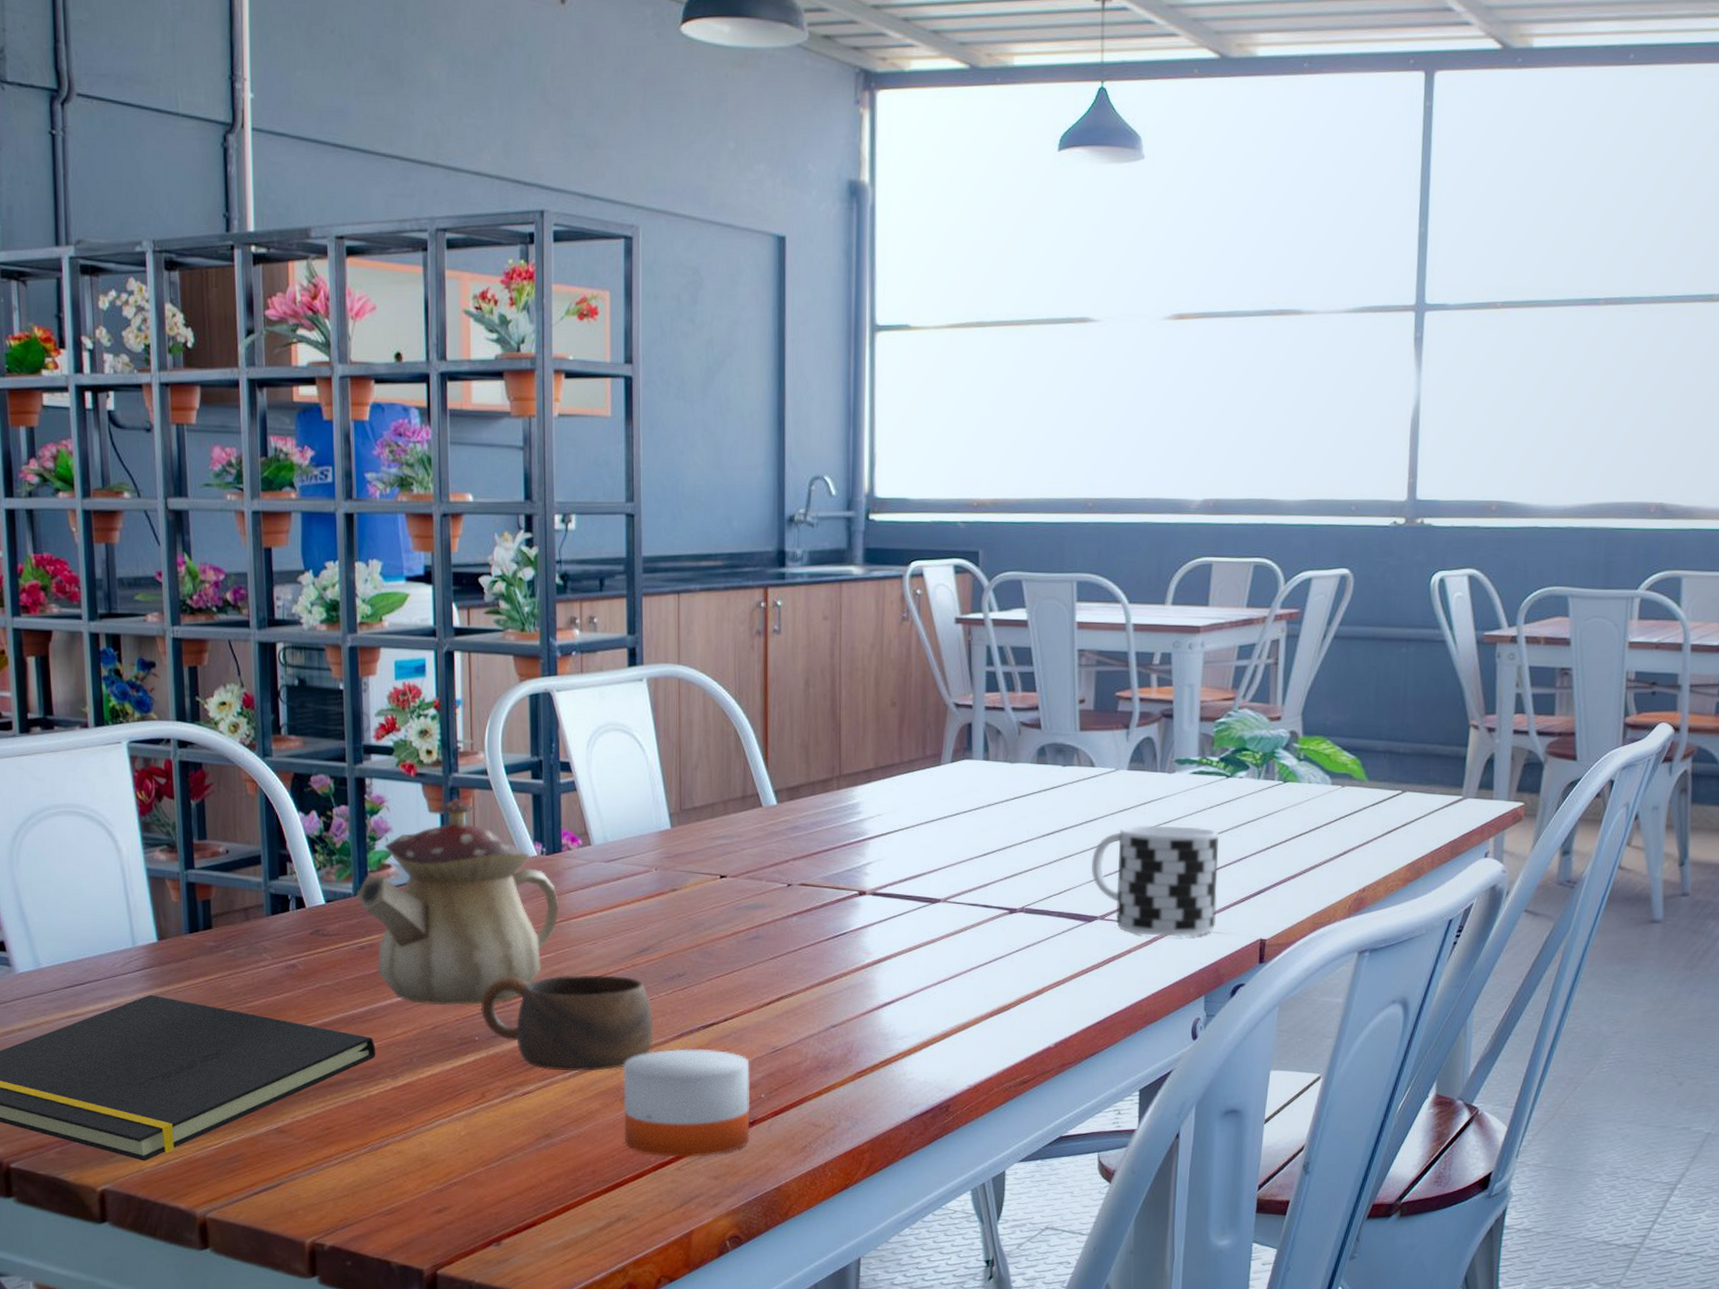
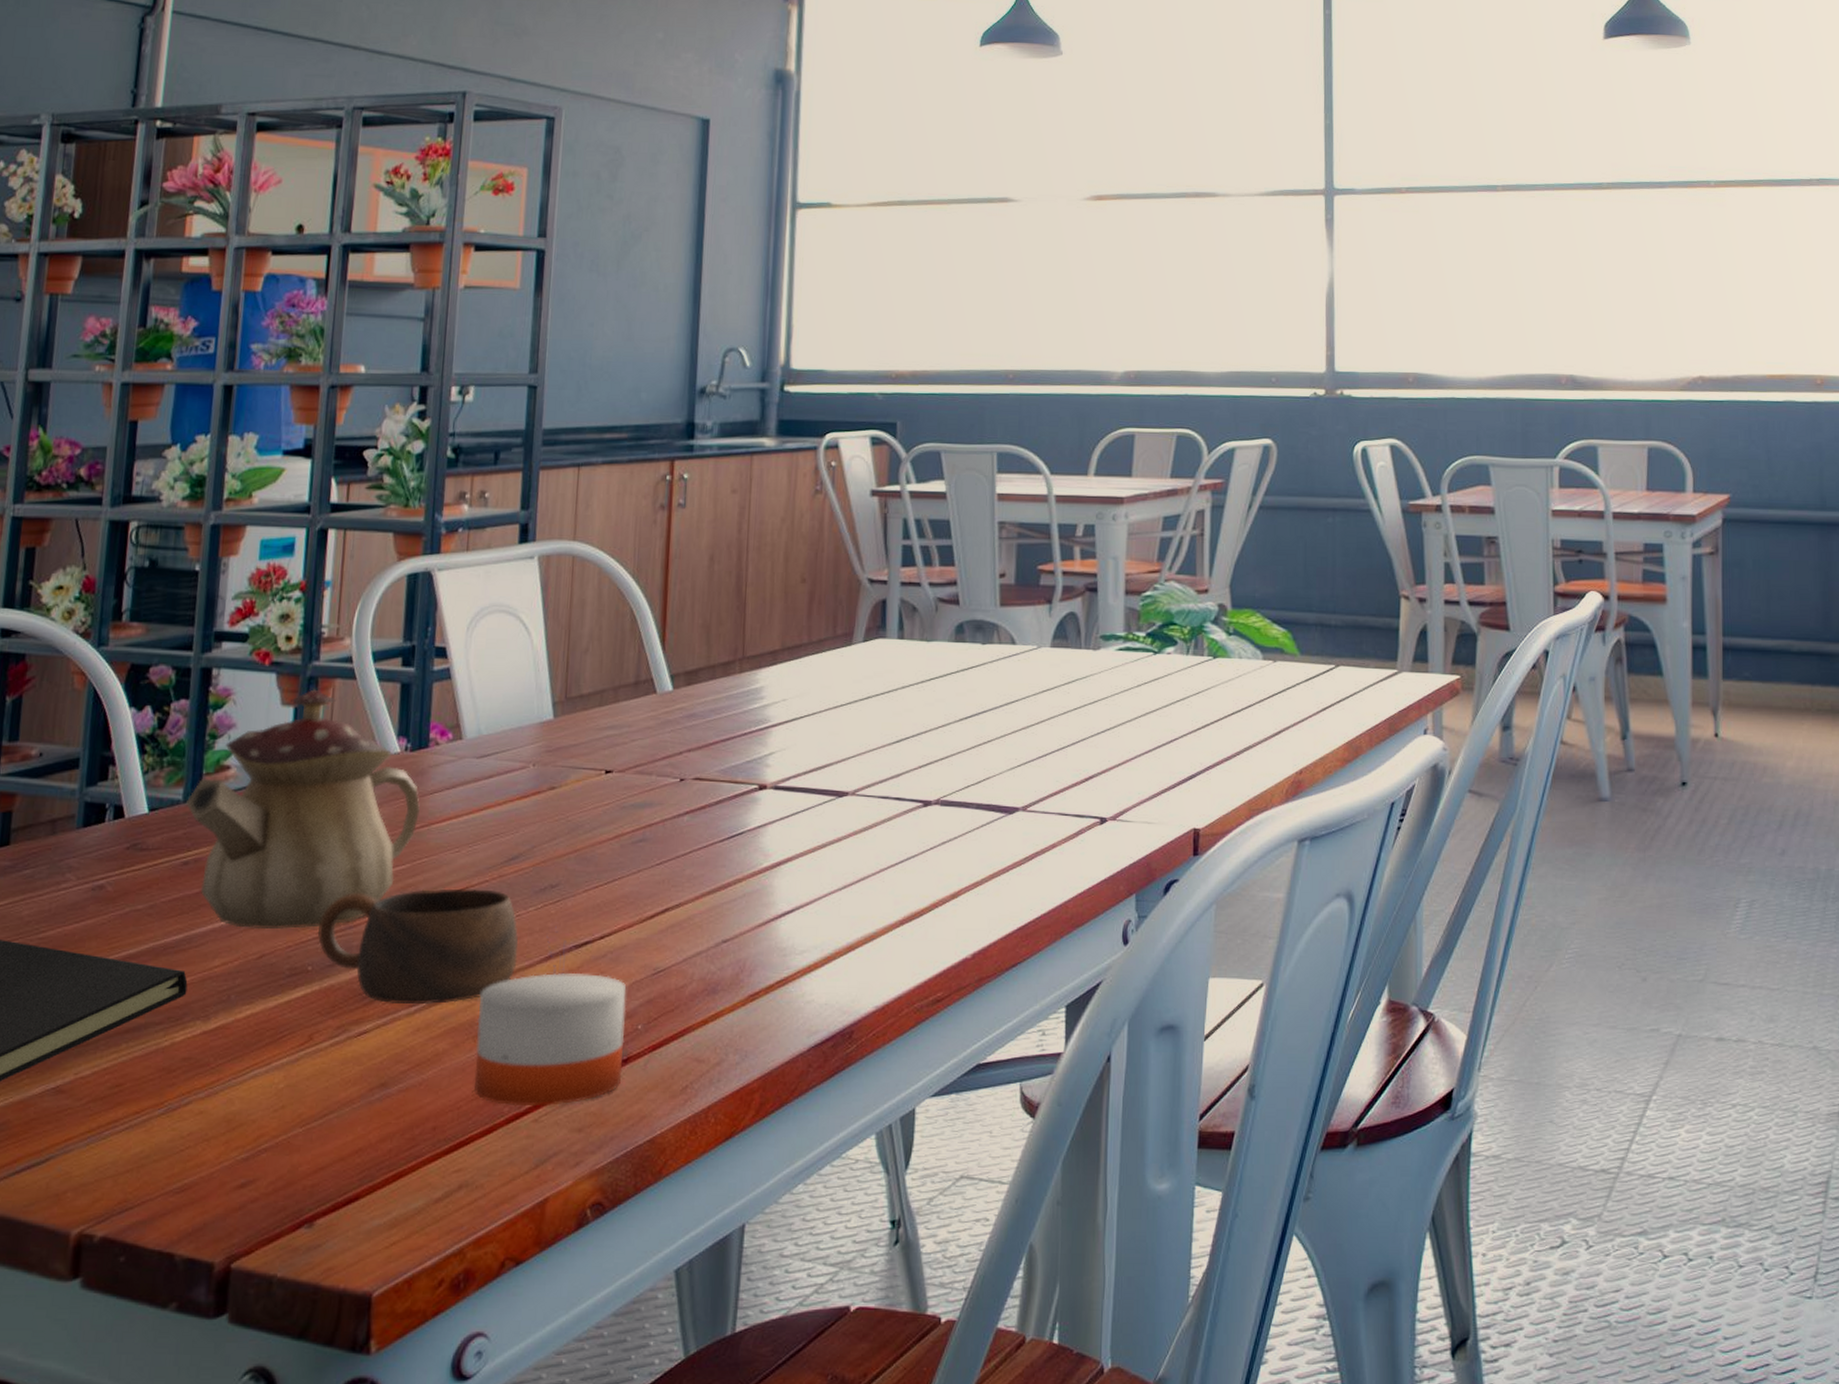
cup: present [1092,825,1219,937] -> none [1013,706,1148,829]

